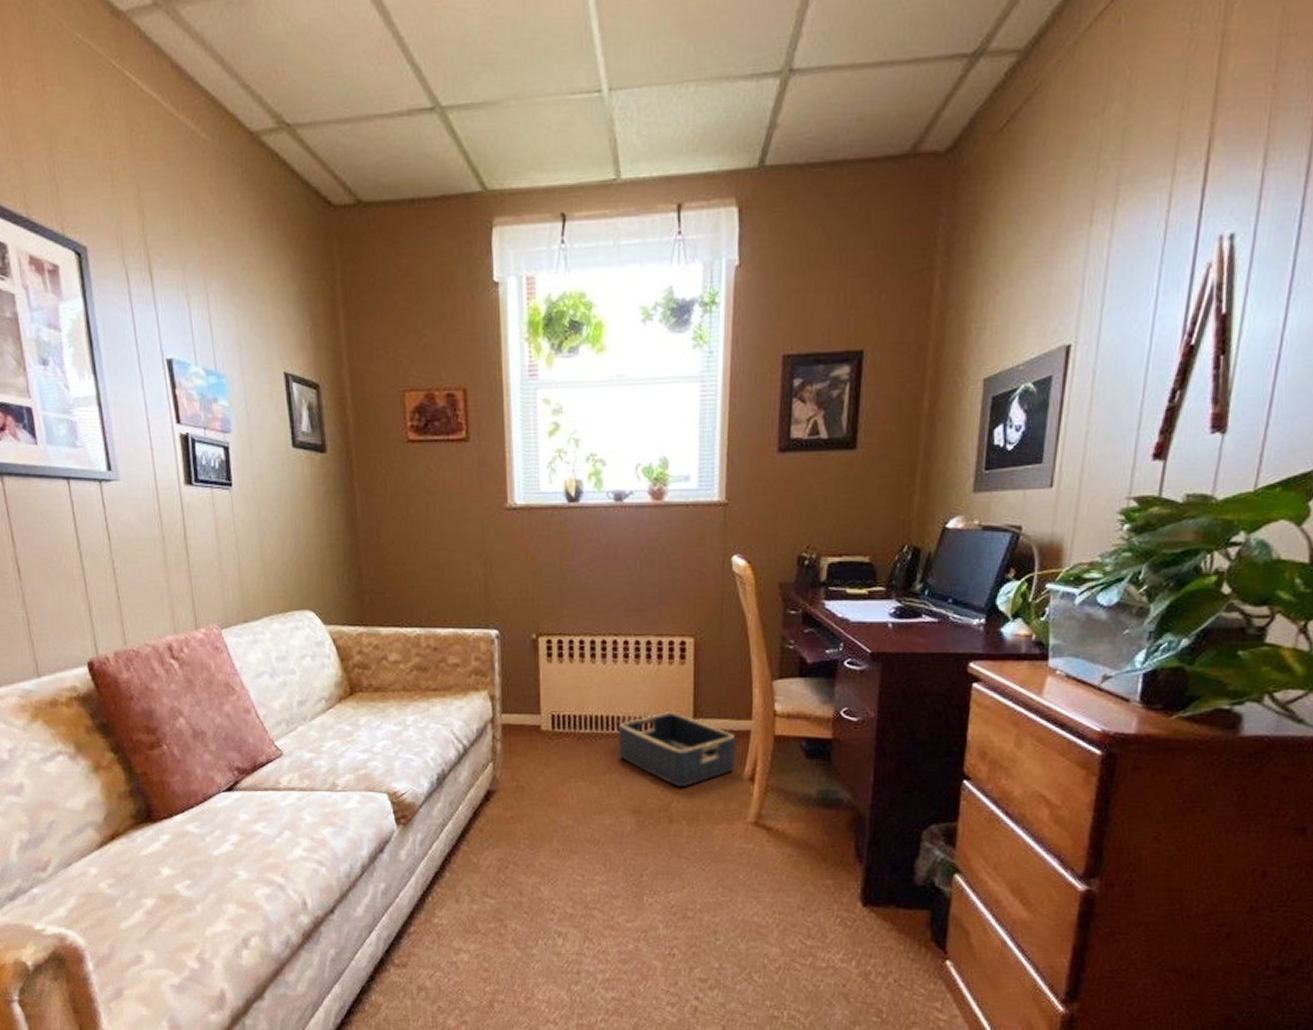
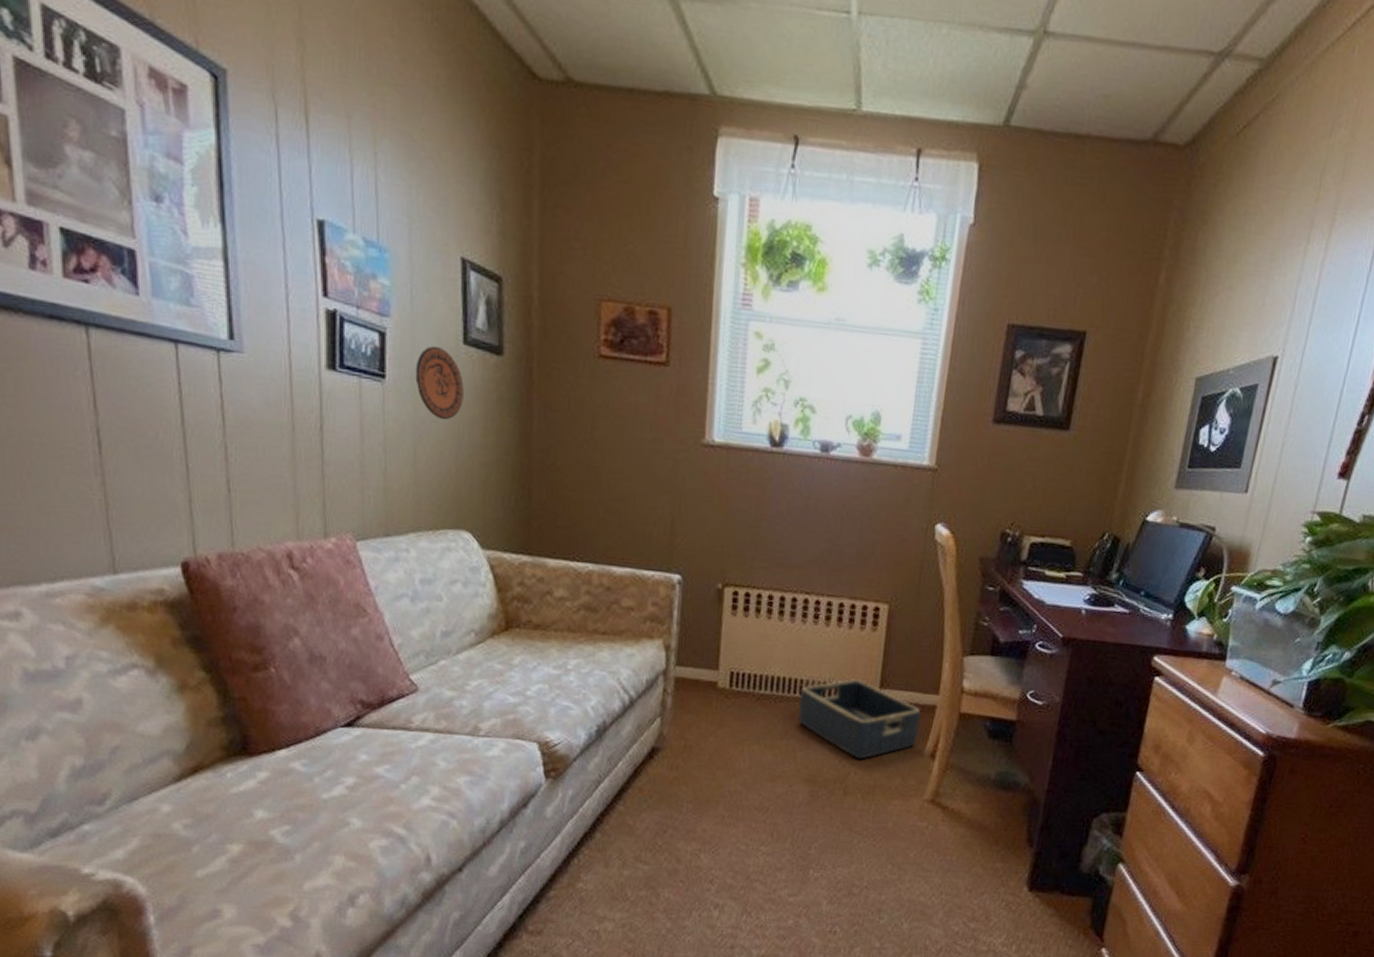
decorative plate: none [255,452,297,516] -> present [415,345,464,421]

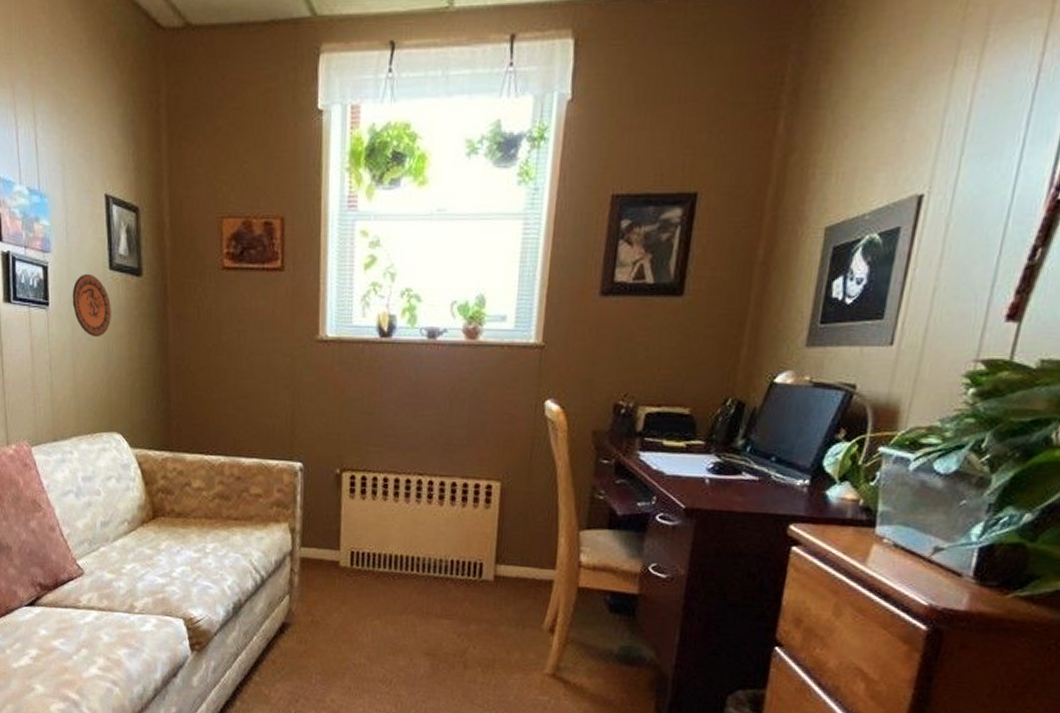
basket: present [797,679,922,759] -> none [415,556,539,634]

